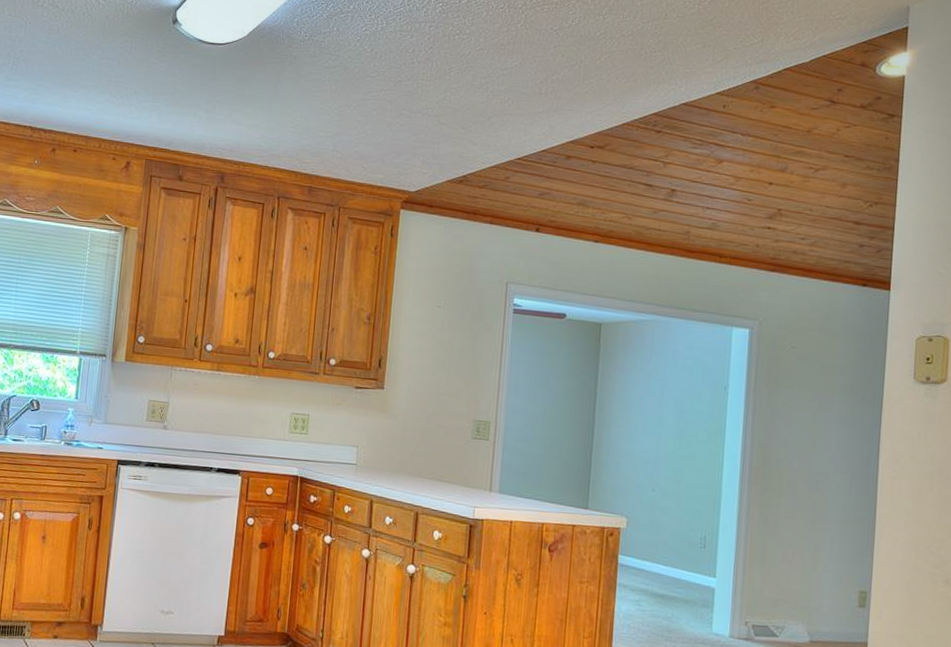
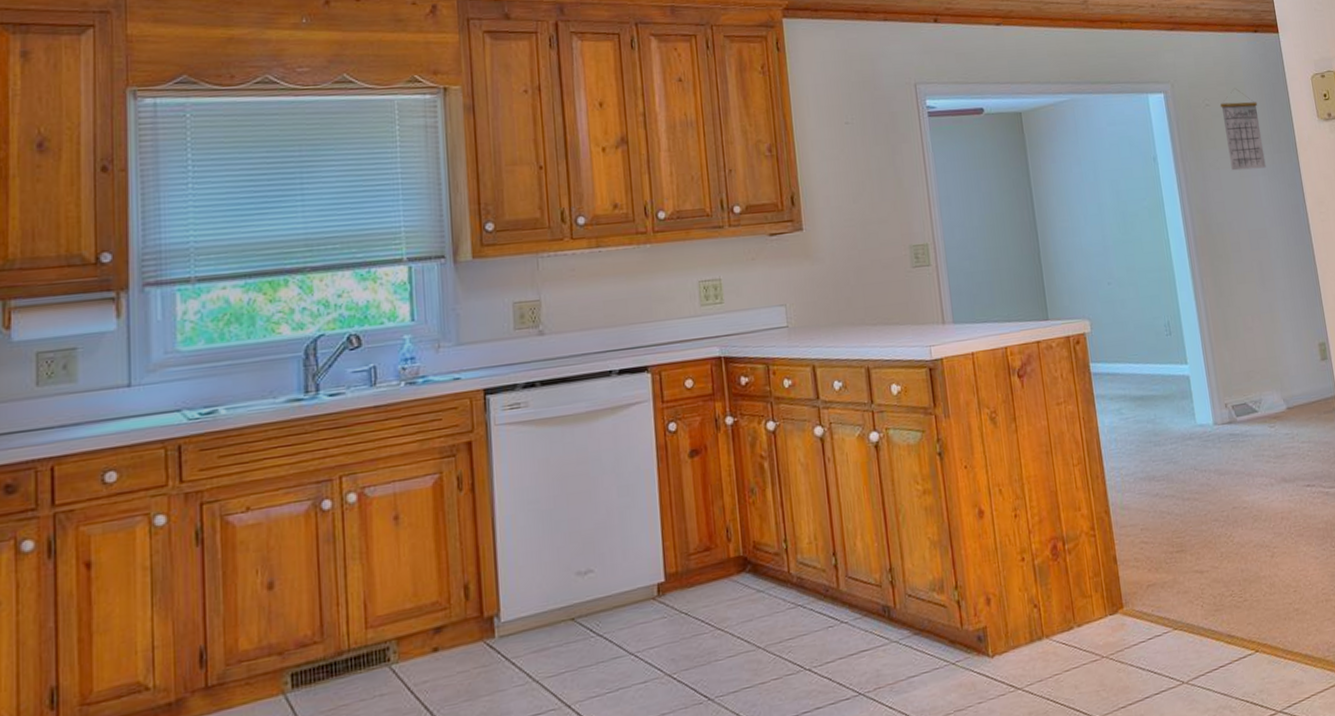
calendar: none [805,336,849,417] -> present [1219,88,1266,171]

